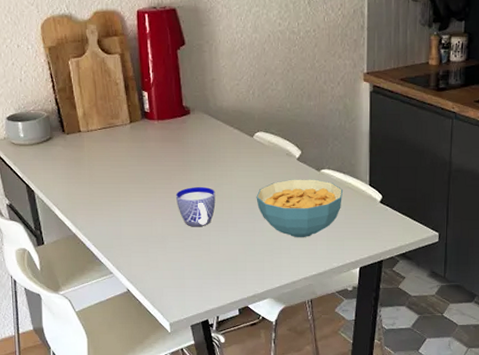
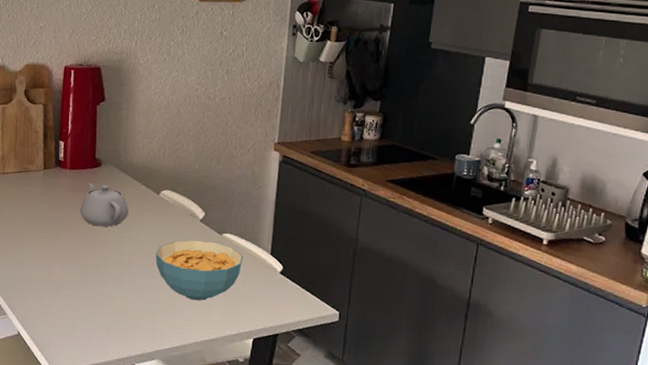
teapot: none [173,132,224,176] -> present [79,182,129,227]
cup: present [175,186,216,227] -> none [77,237,116,278]

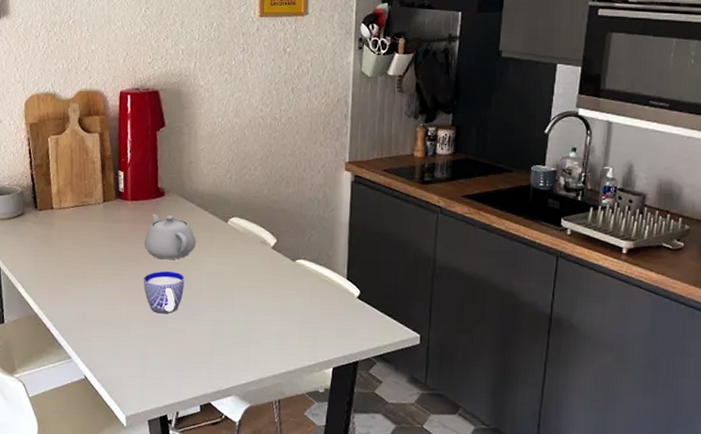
cup: none [77,237,116,278] -> present [143,270,185,314]
cereal bowl: present [155,239,243,301] -> none [226,268,318,332]

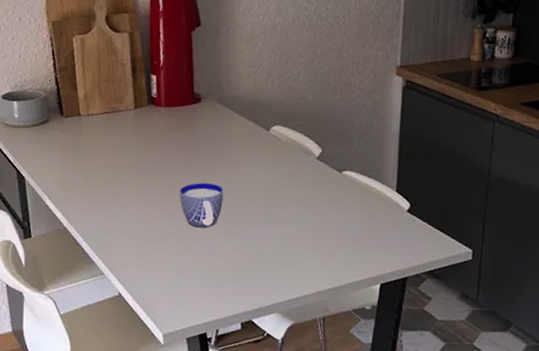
teapot: present [144,213,196,260] -> none [179,121,236,171]

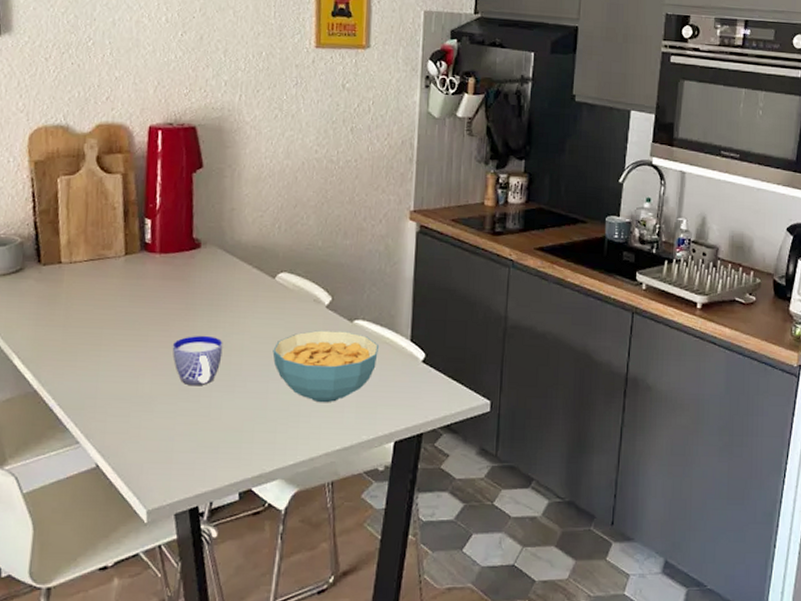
cereal bowl: none [268,180,366,247] -> present [272,330,378,403]

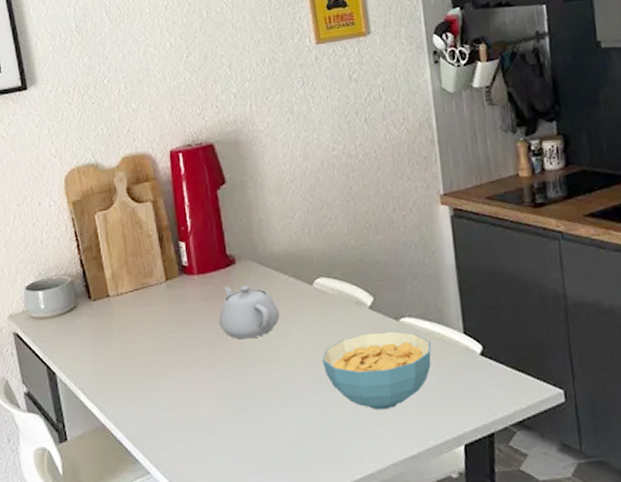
cup: present [172,335,223,386] -> none [223,351,273,405]
teapot: none [174,268,238,323] -> present [218,285,280,340]

